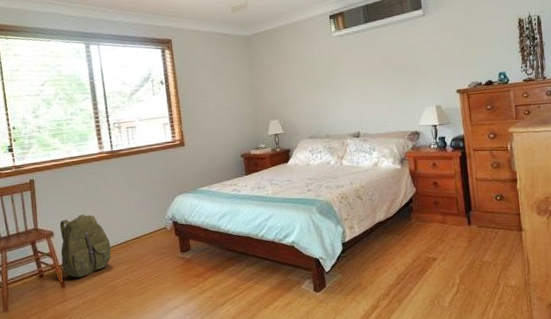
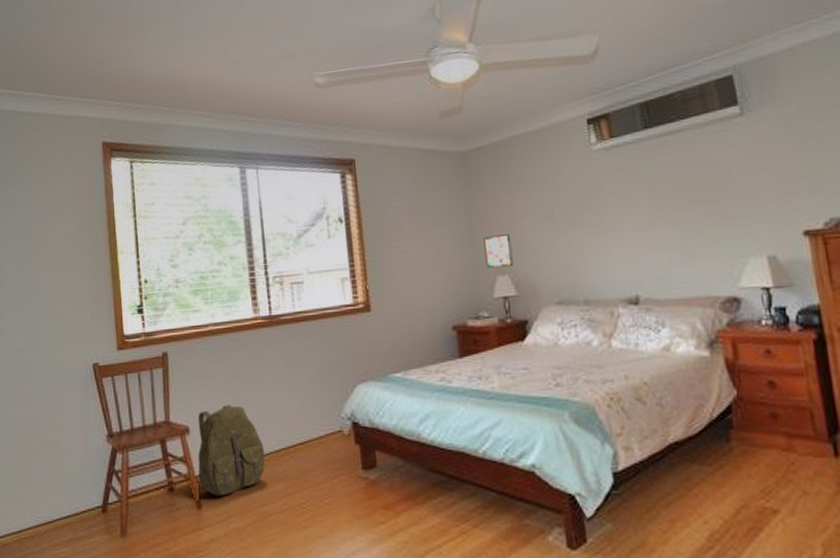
wall art: none [261,92,281,116] -> present [483,234,514,269]

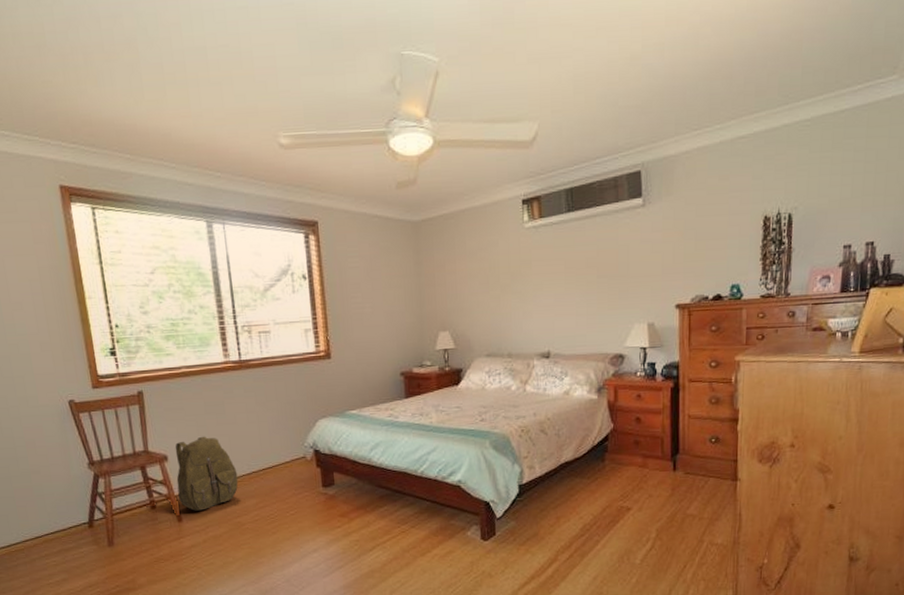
wall art: present [483,234,514,269] -> none [430,296,454,326]

